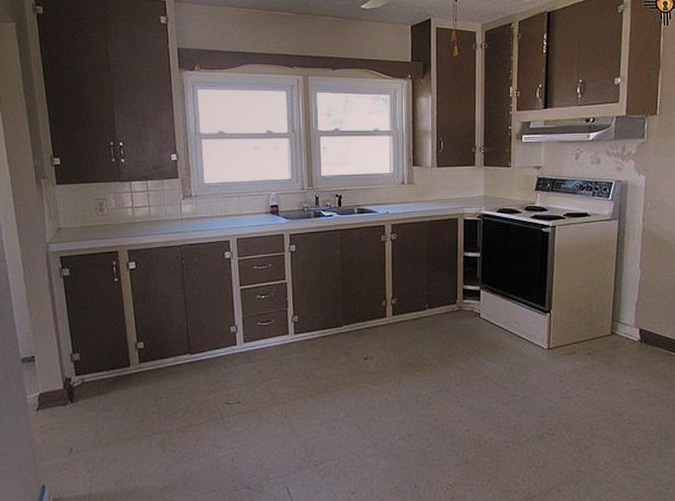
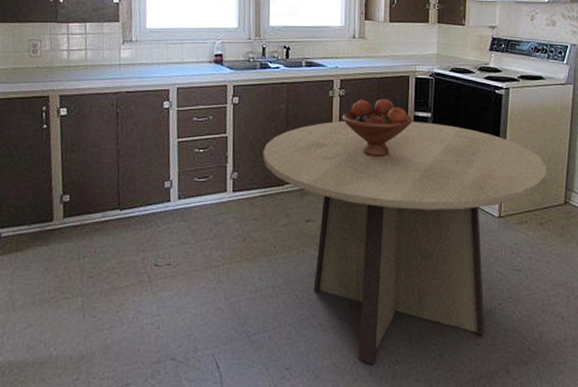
dining table: none [321,262,593,488] -> present [263,120,547,365]
fruit bowl: none [394,240,463,296] -> present [342,98,413,157]

